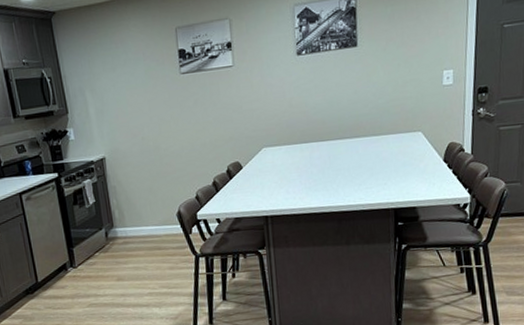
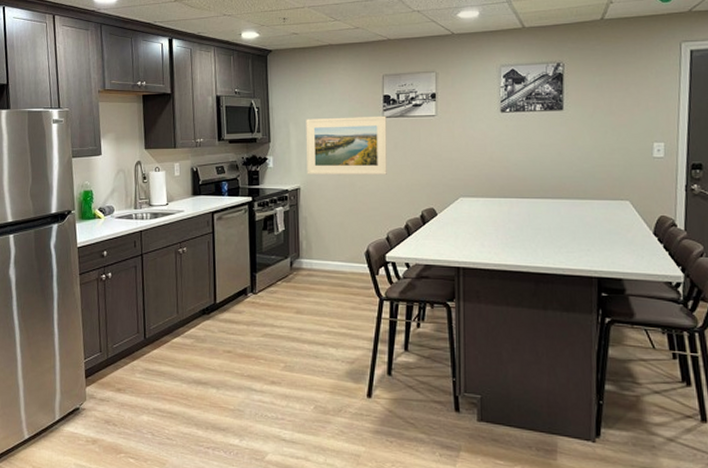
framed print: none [102,71,190,143] -> present [306,115,387,175]

